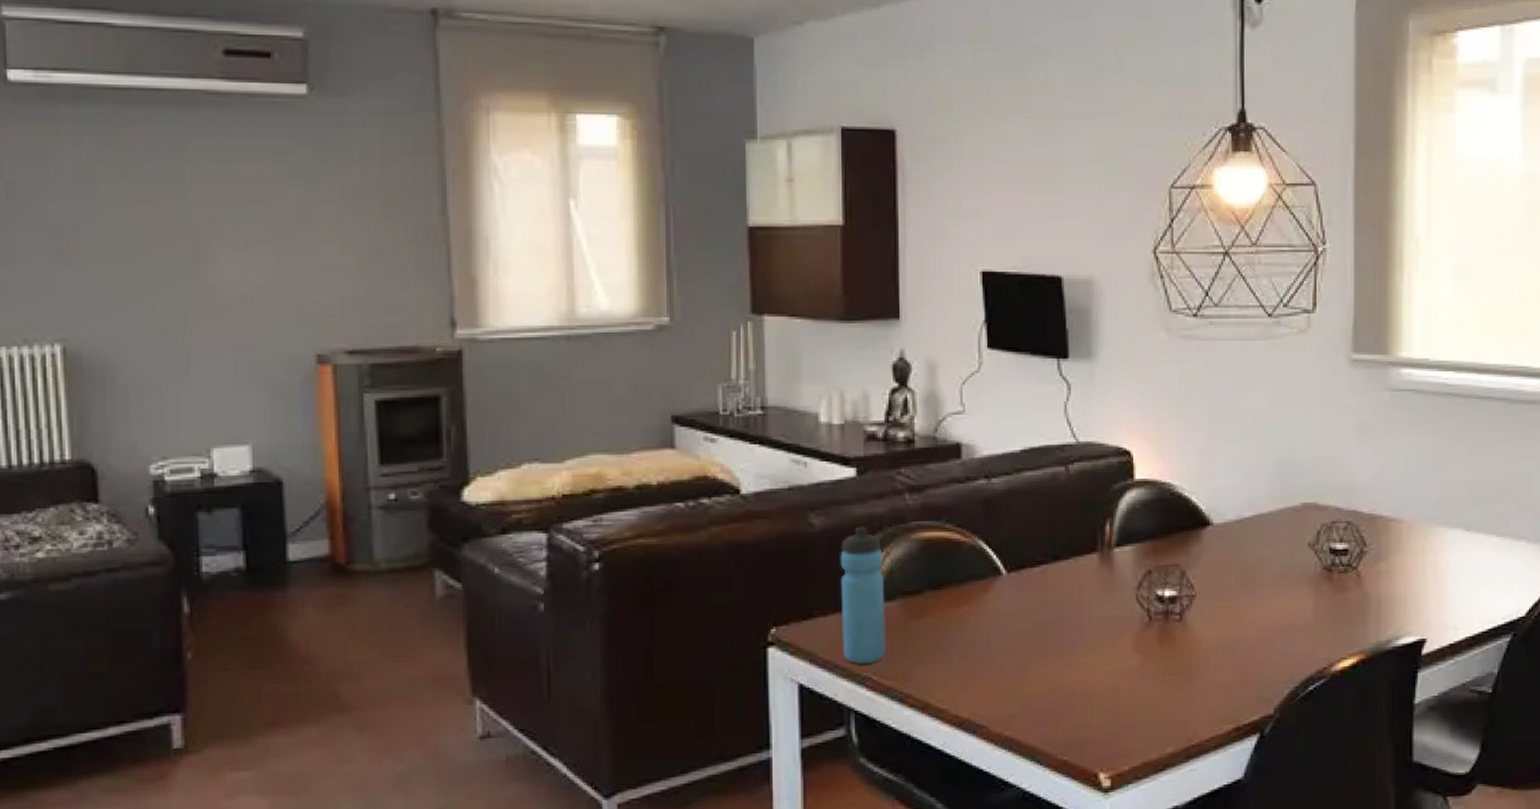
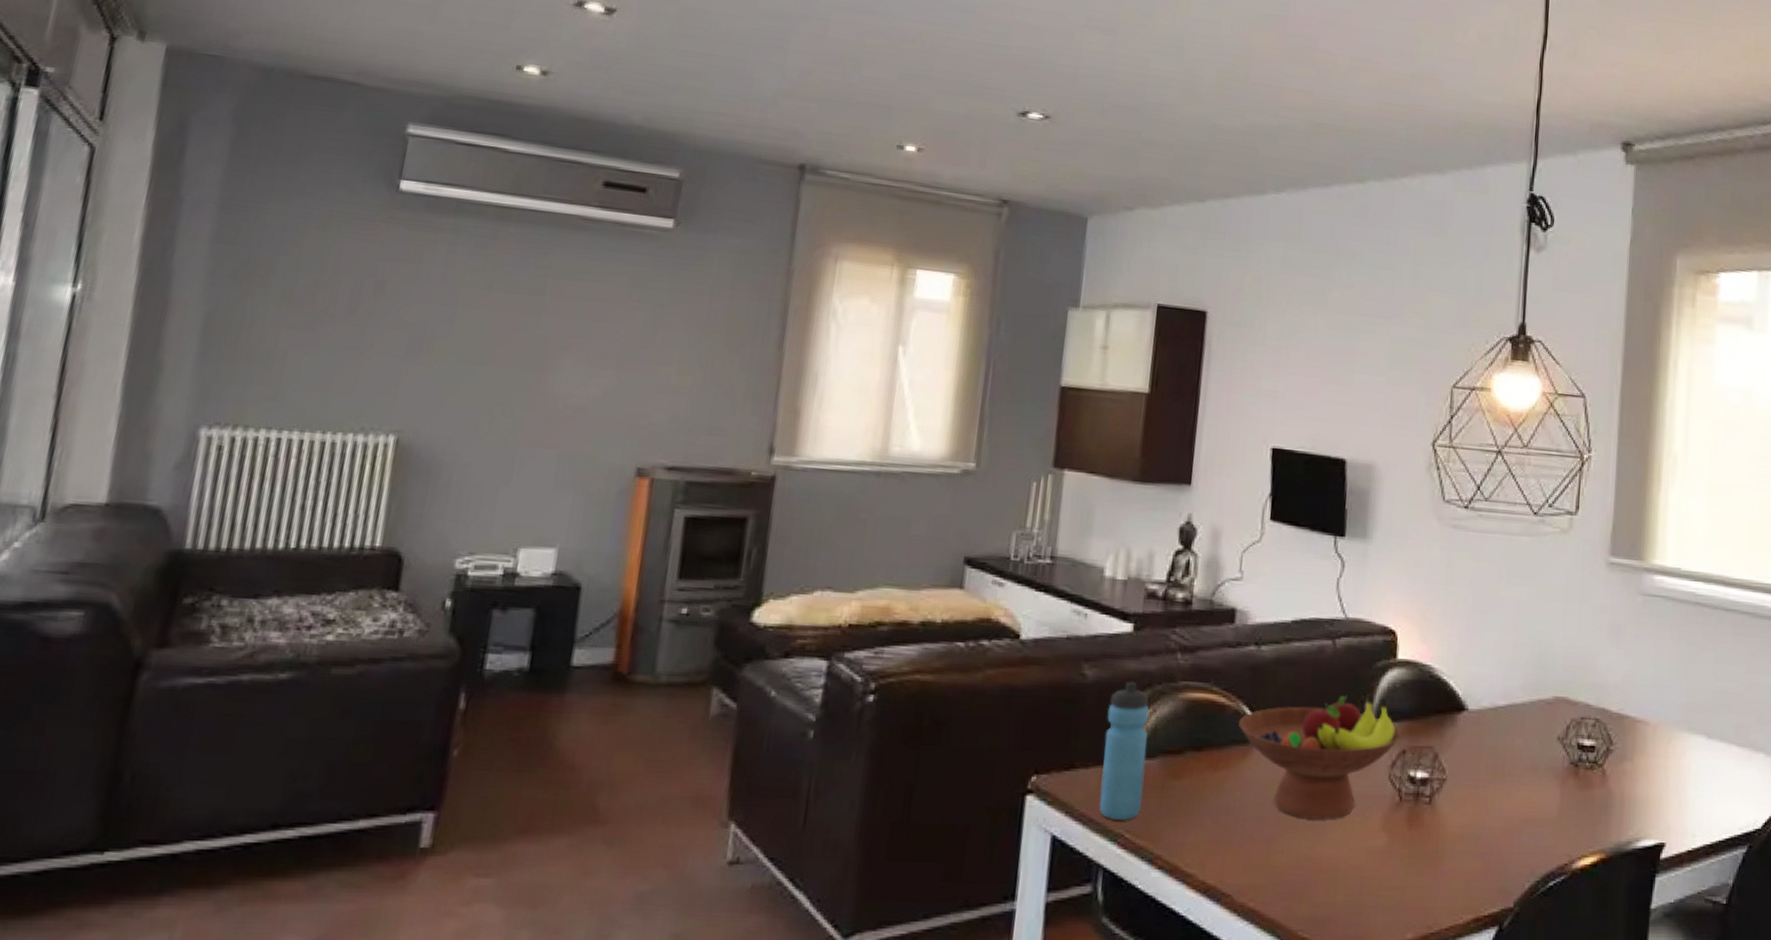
fruit bowl: none [976,515,1146,646] -> present [1239,692,1402,819]

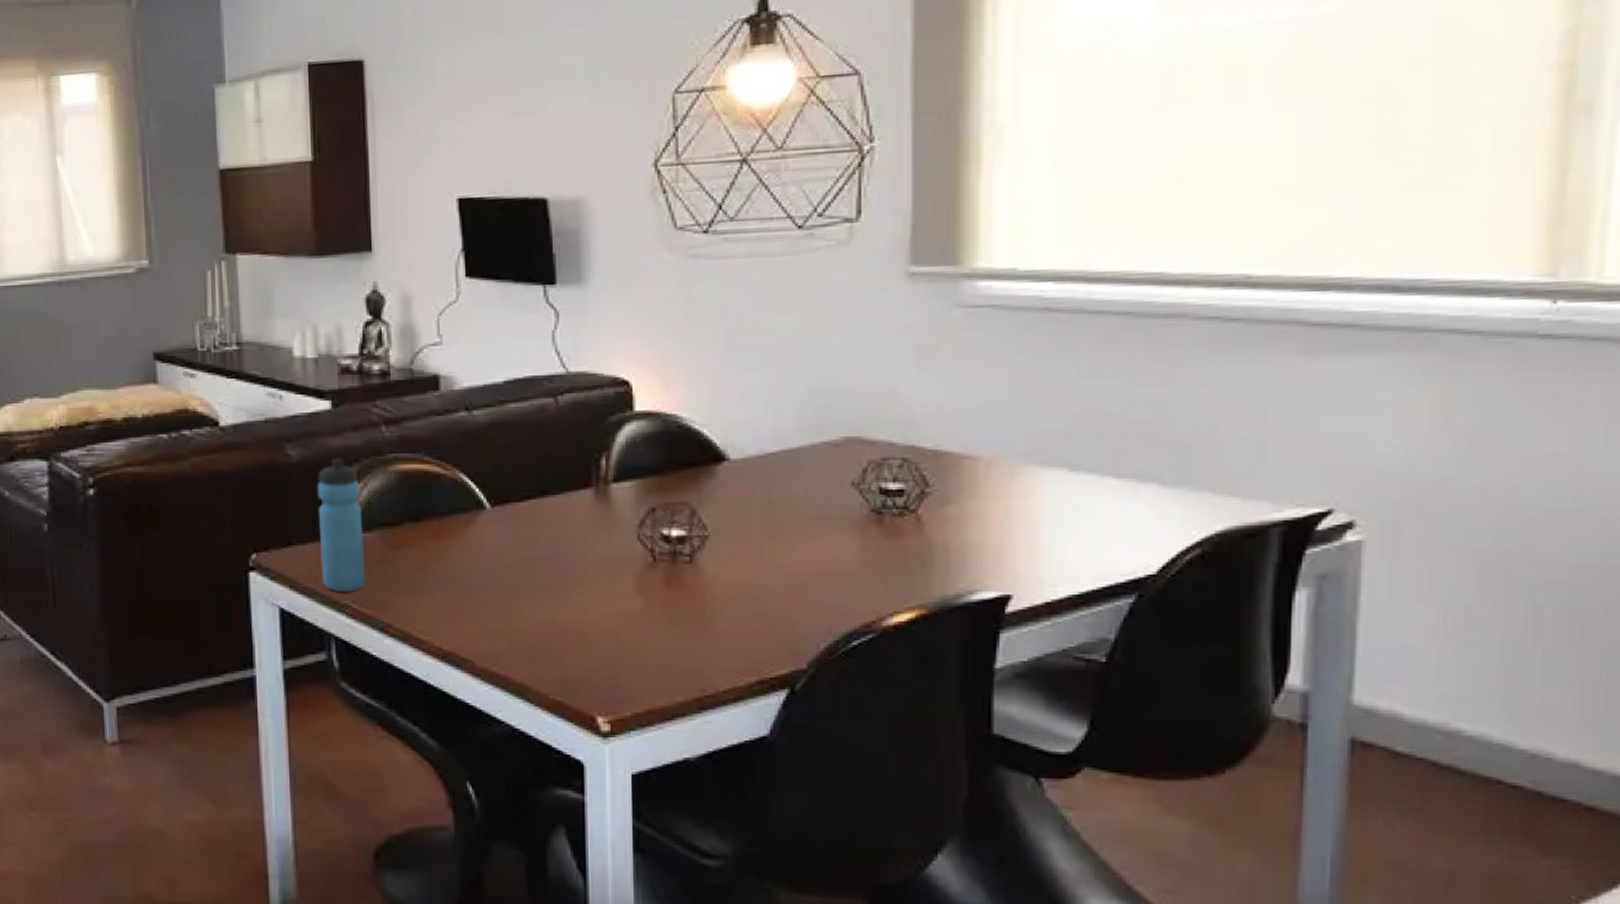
fruit bowl: present [1239,692,1402,819] -> none [458,449,649,583]

